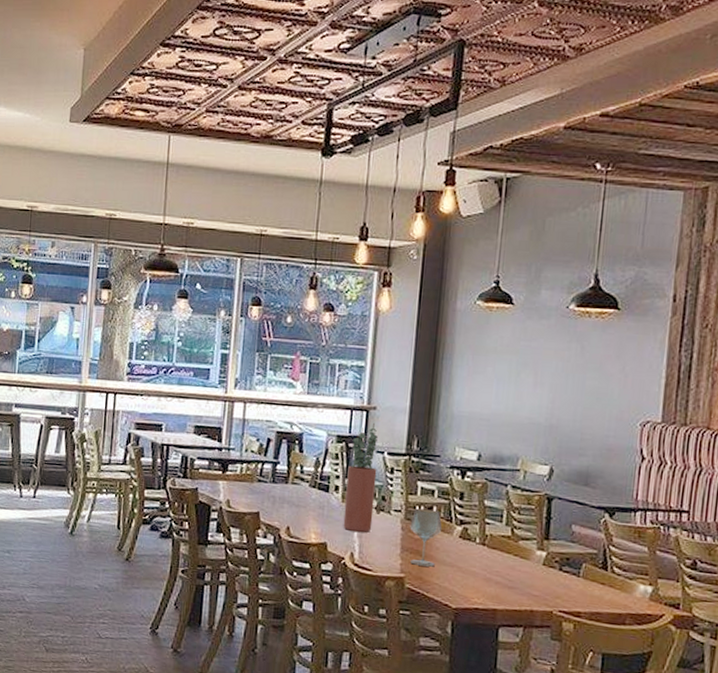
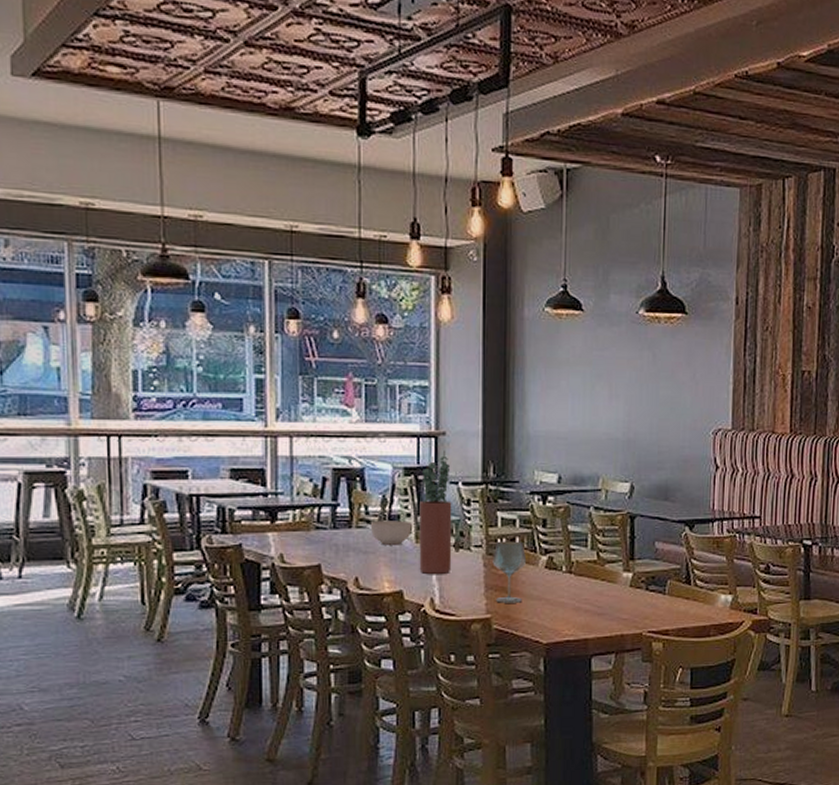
bowl: none [303,479,340,503] -> present [370,520,412,545]

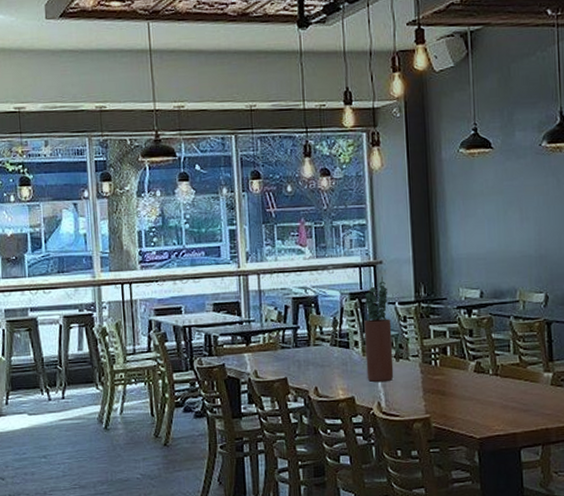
bowl: present [370,520,412,545] -> none [324,337,359,359]
wine glass: present [492,541,527,603] -> none [428,350,458,404]

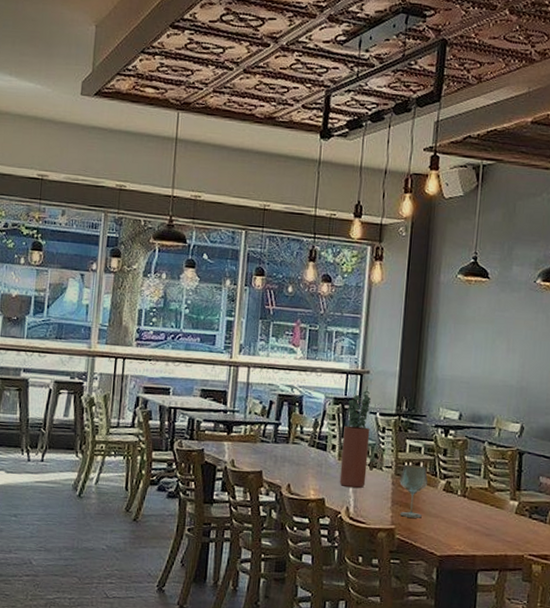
wine glass: none [428,350,458,404] -> present [399,464,428,518]

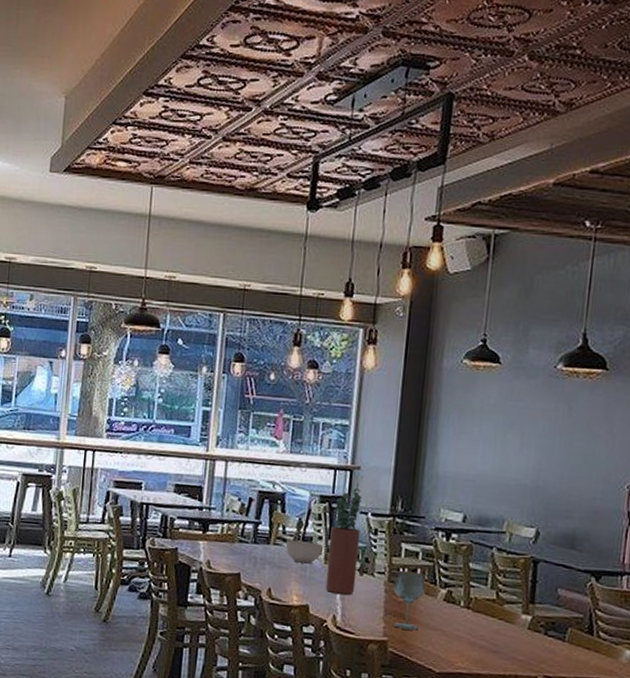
bowl: none [303,439,337,461] -> present [285,540,323,564]

